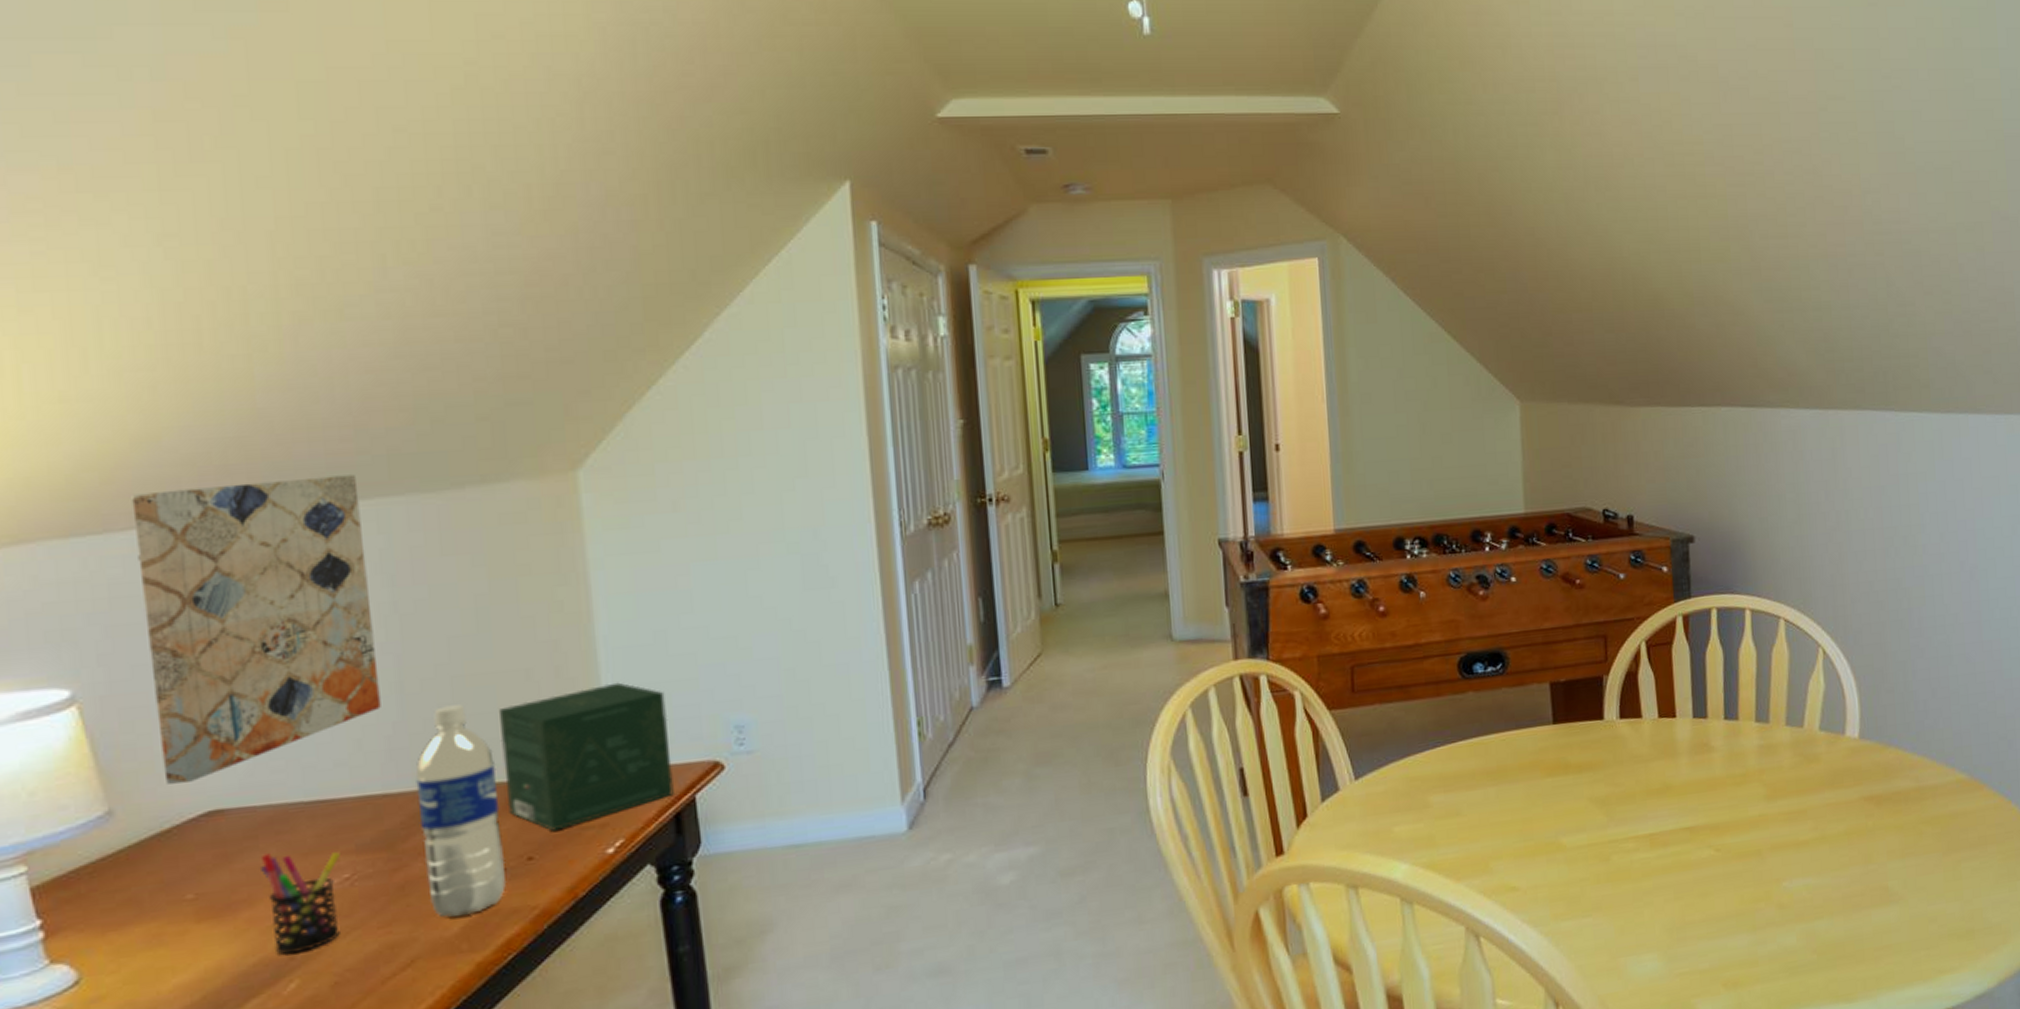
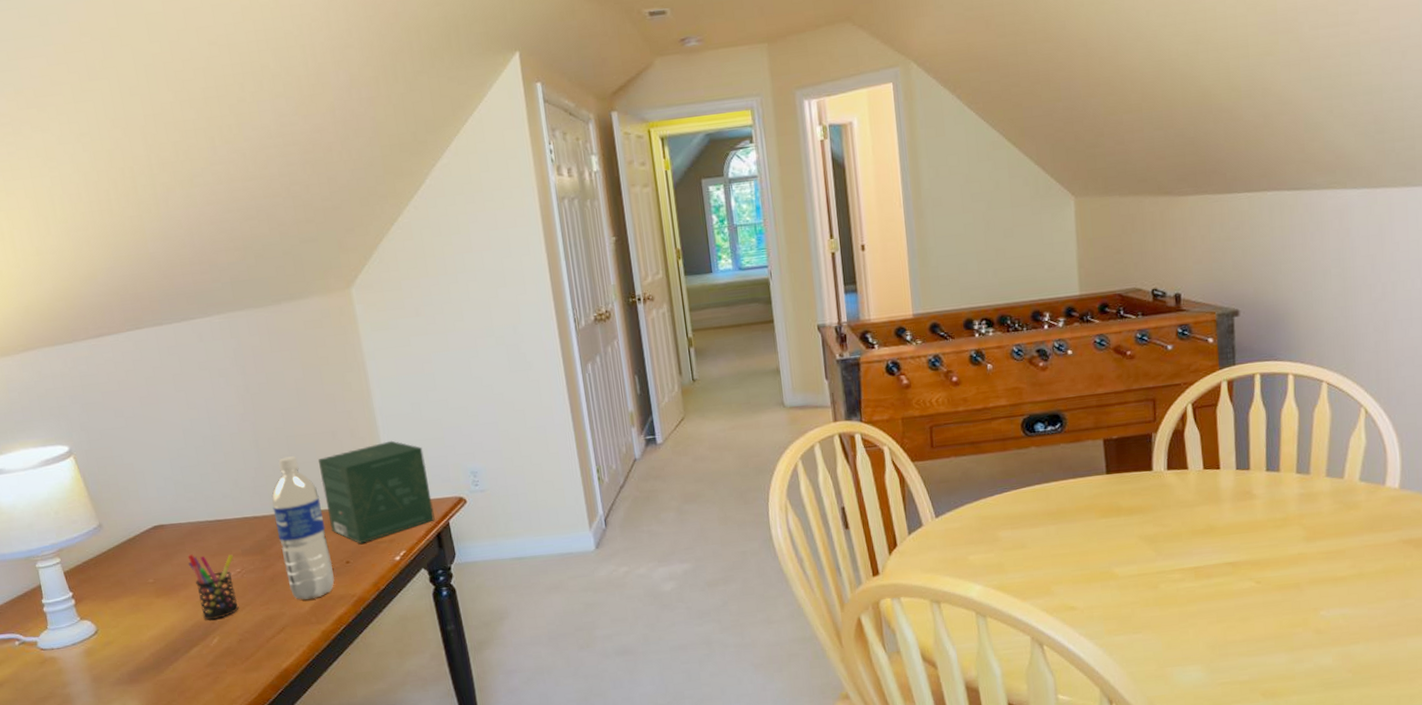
wall art: present [131,474,381,784] -> none [85,297,246,508]

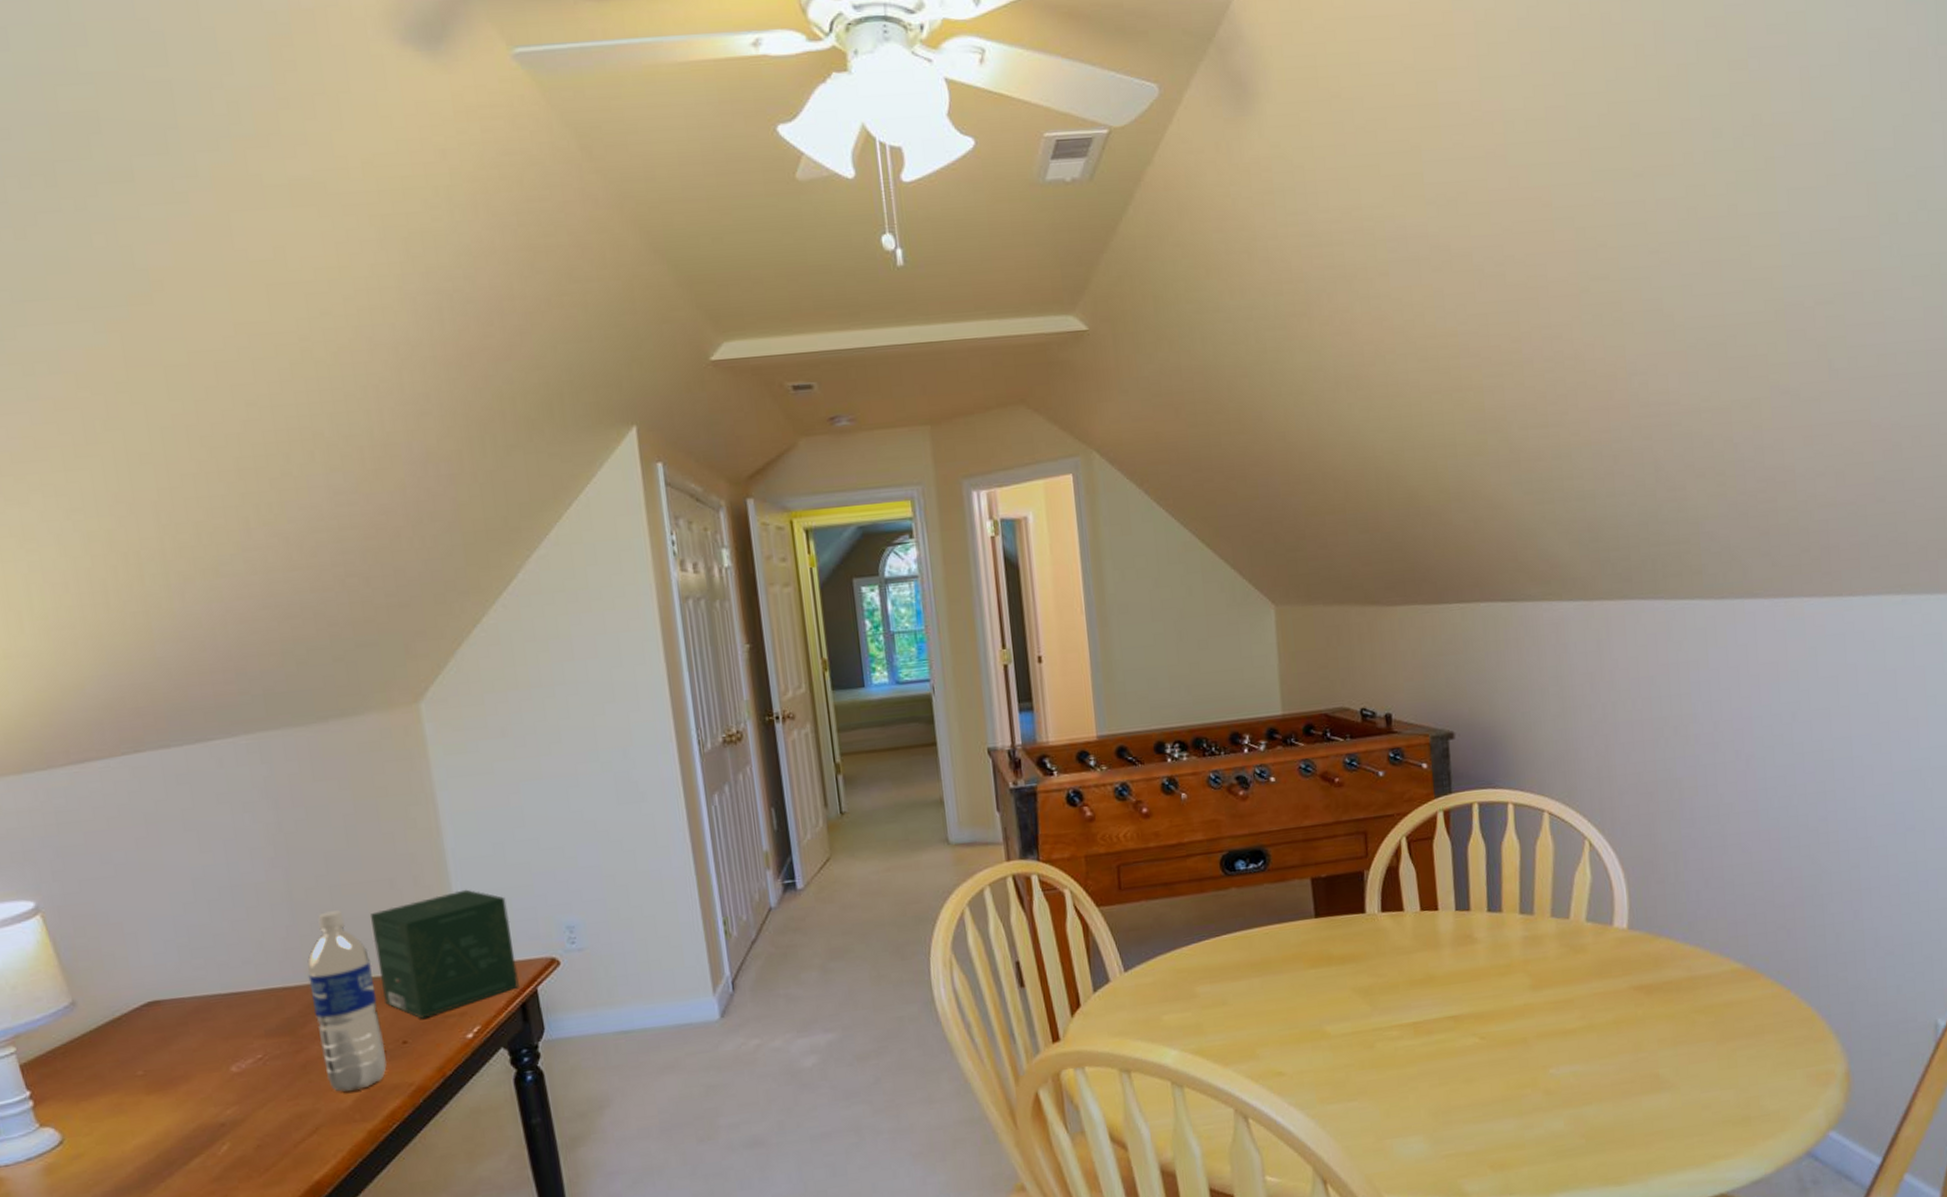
pen holder: present [187,554,239,620] -> none [191,1036,259,1122]

